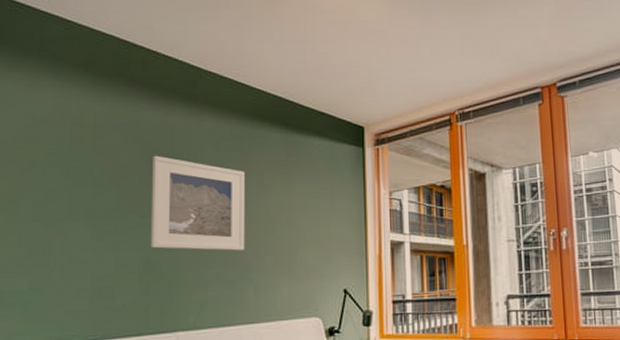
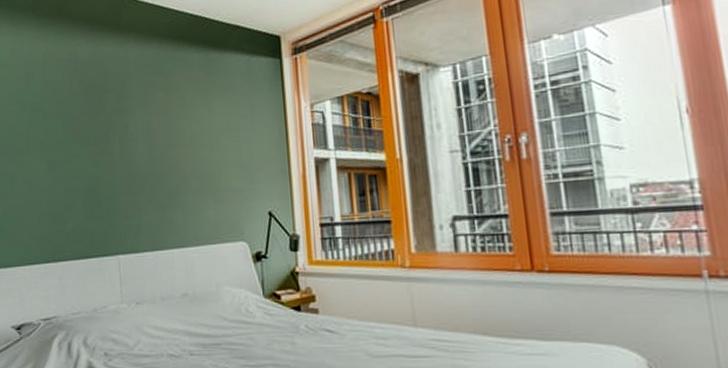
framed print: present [150,155,245,251] -> none [89,86,172,175]

